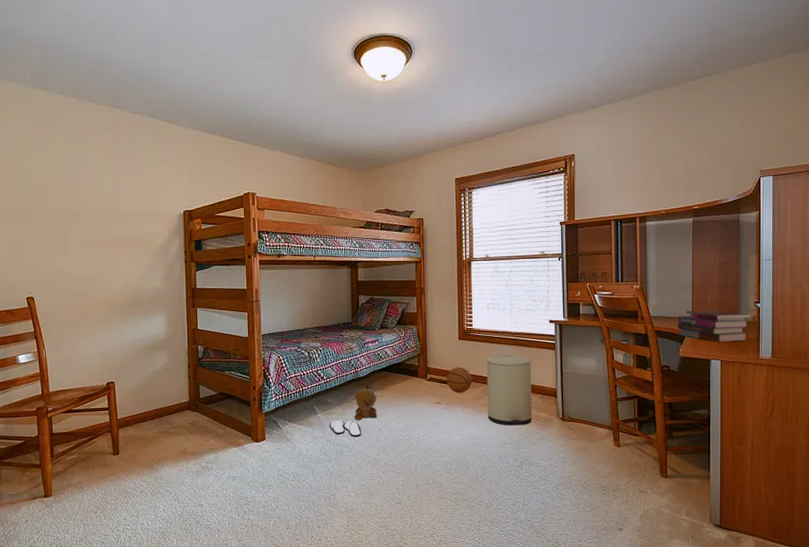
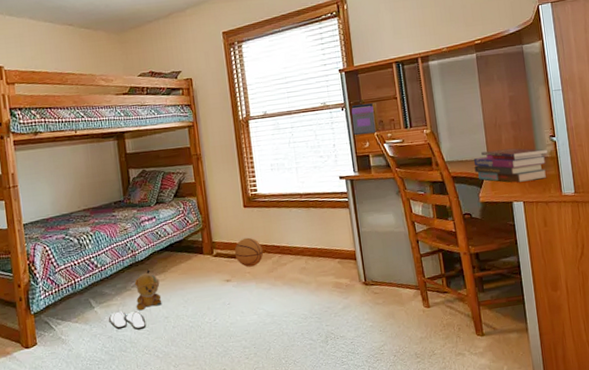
pedal bin: present [486,355,532,426] -> none [276,218,333,298]
books: none [567,256,593,284] -> present [351,103,379,135]

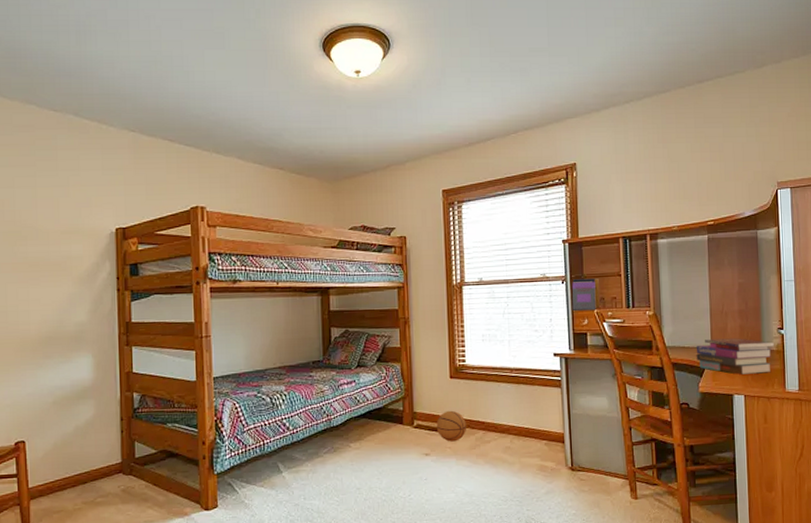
slippers: present [109,310,147,330] -> none [297,477,337,499]
stuffed bear: present [134,269,162,311] -> none [327,436,355,479]

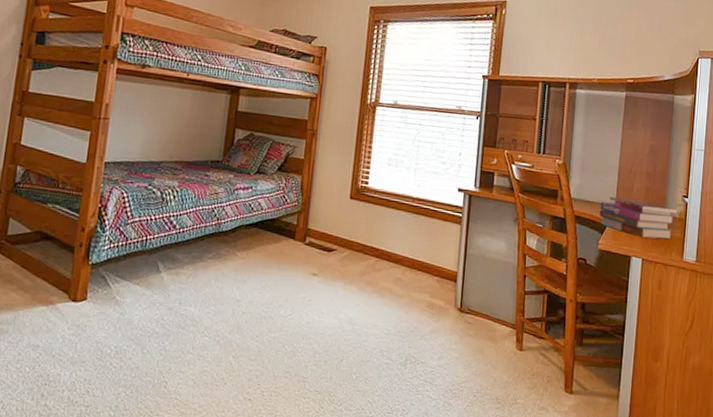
basketball: present [436,410,467,442] -> none [328,232,361,265]
books: present [572,278,600,311] -> none [483,116,515,151]

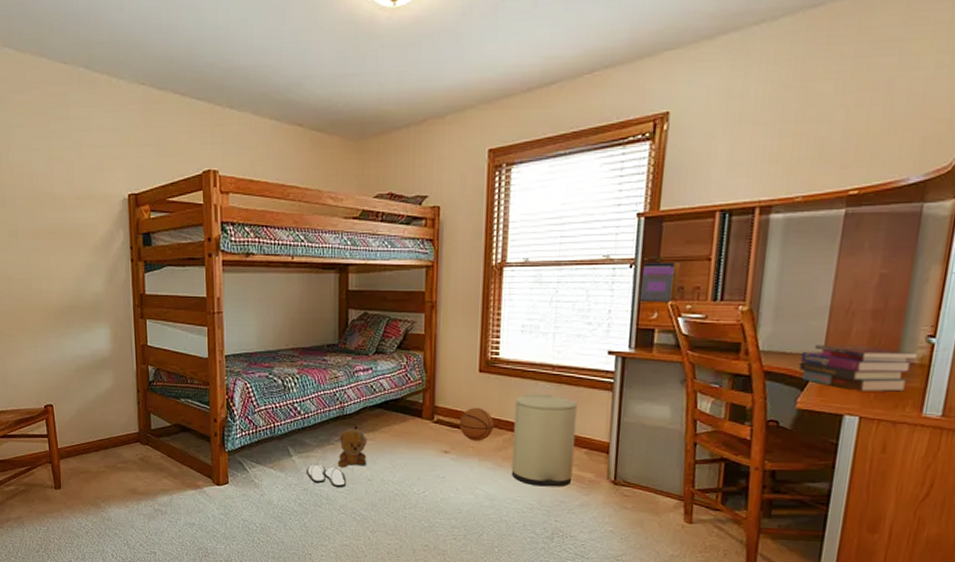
slippers: none [174,281,215,308] -> present [307,463,347,487]
stuffed bear: none [207,243,240,287] -> present [337,425,367,468]
basketball: none [328,232,361,265] -> present [459,407,495,441]
pedal bin: none [372,222,432,313] -> present [511,394,578,487]
books: none [483,116,515,151] -> present [639,263,681,303]

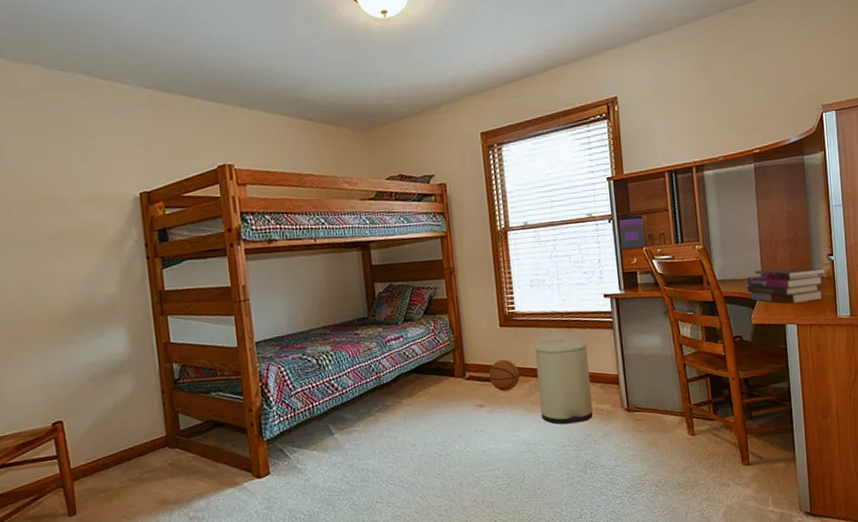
slippers: present [307,463,347,487] -> none [350,437,391,458]
stuffed bear: present [337,425,367,468] -> none [379,393,409,438]

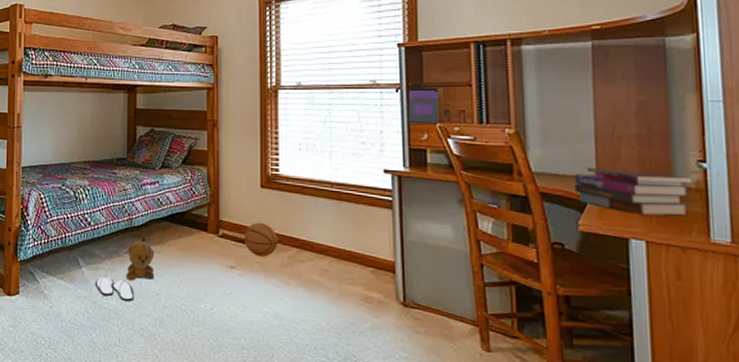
slippers: none [350,437,391,458] -> present [96,275,135,301]
stuffed bear: none [379,393,409,438] -> present [126,238,155,281]
pedal bin: present [534,339,593,425] -> none [297,210,360,308]

